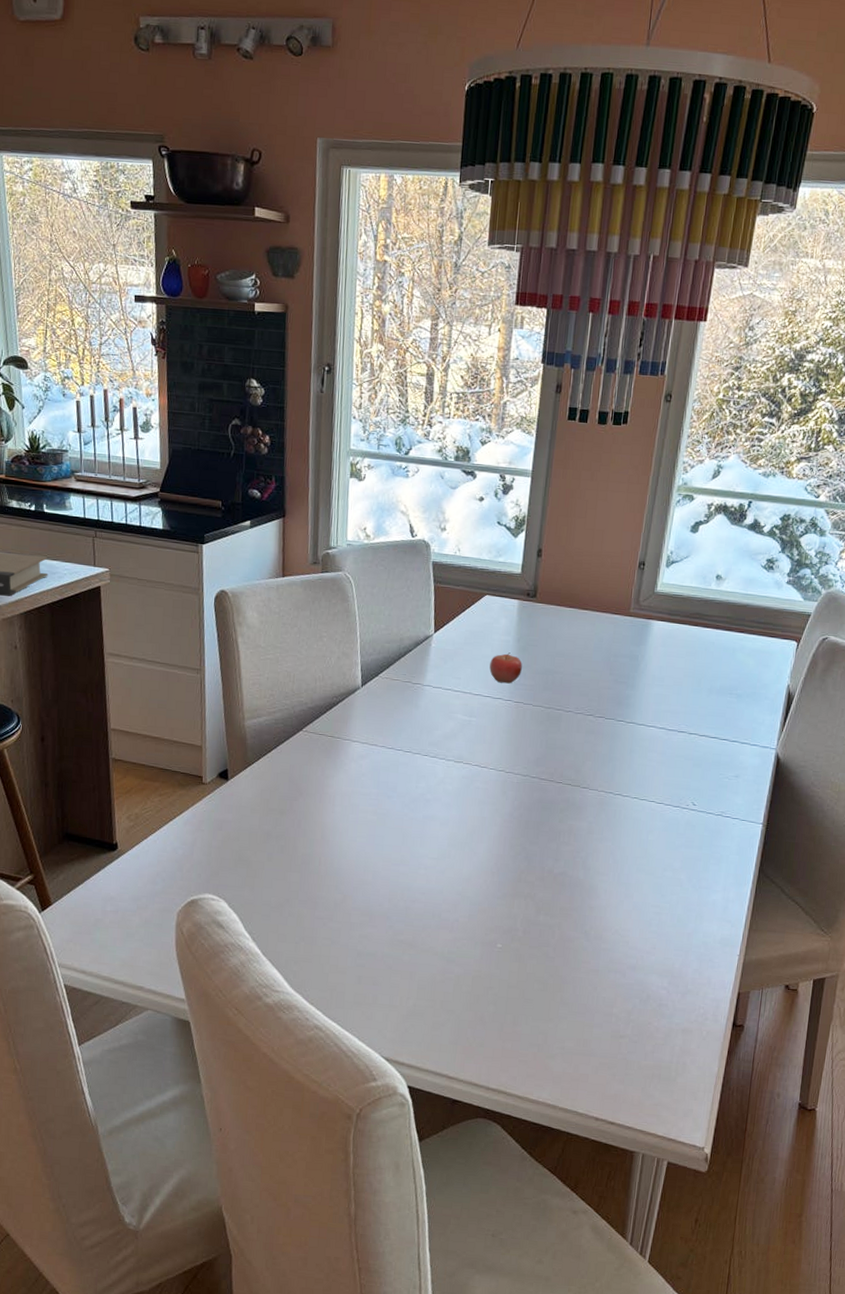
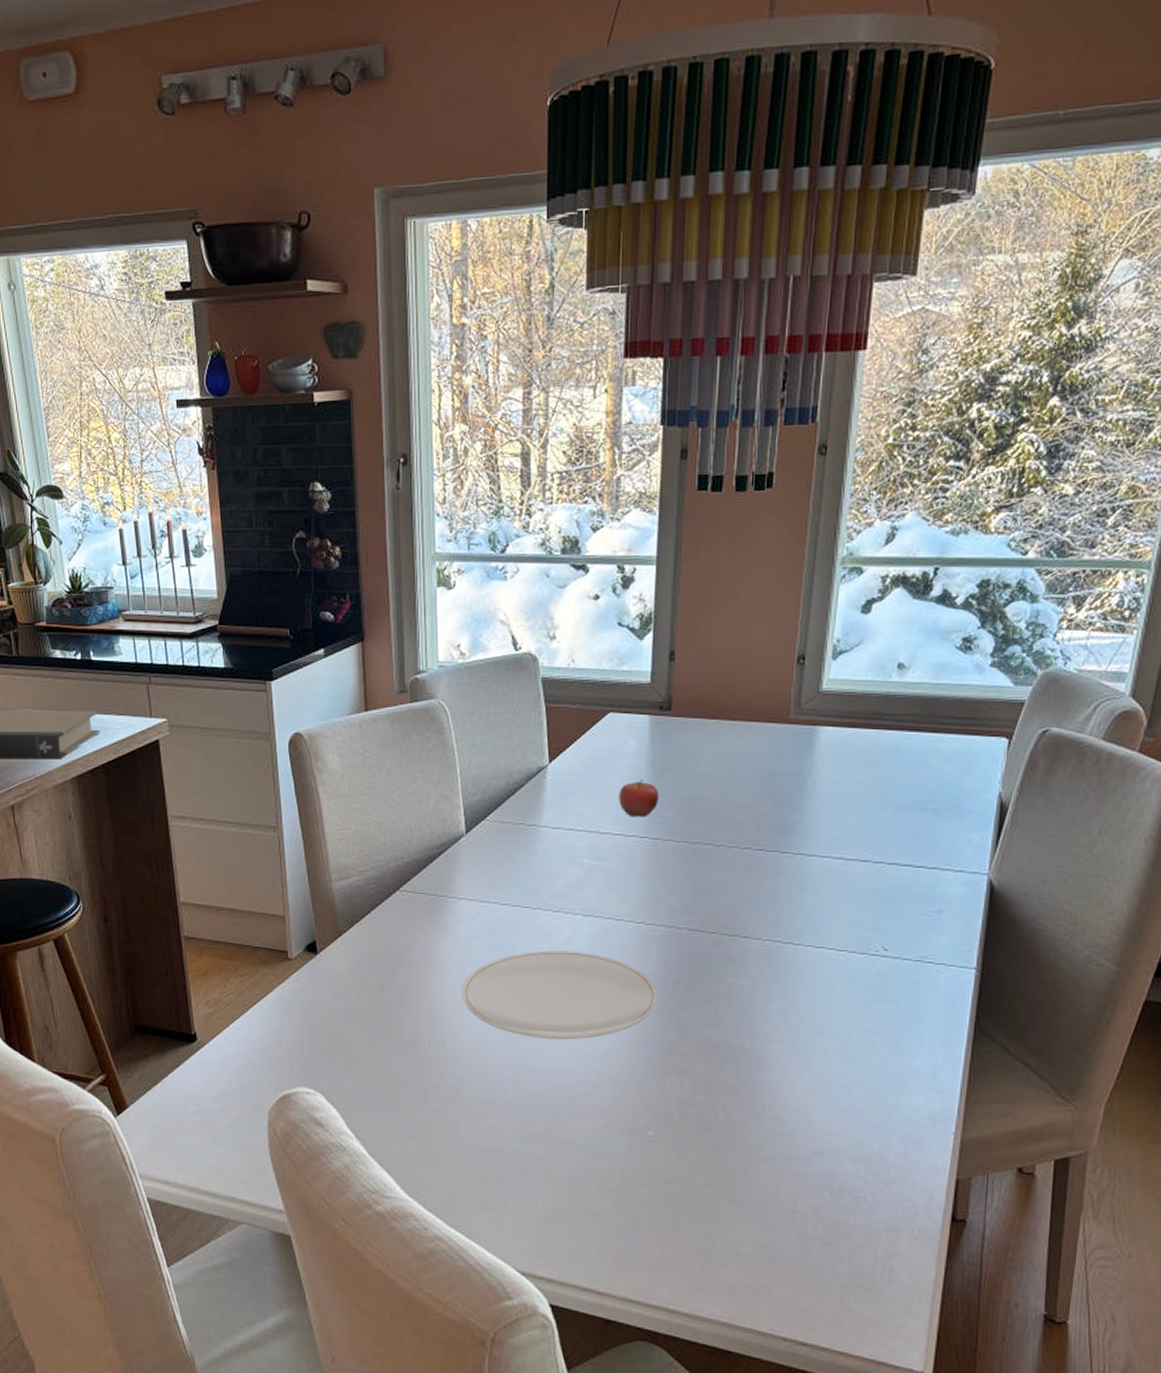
plate: none [349,789,512,865] -> present [461,950,658,1040]

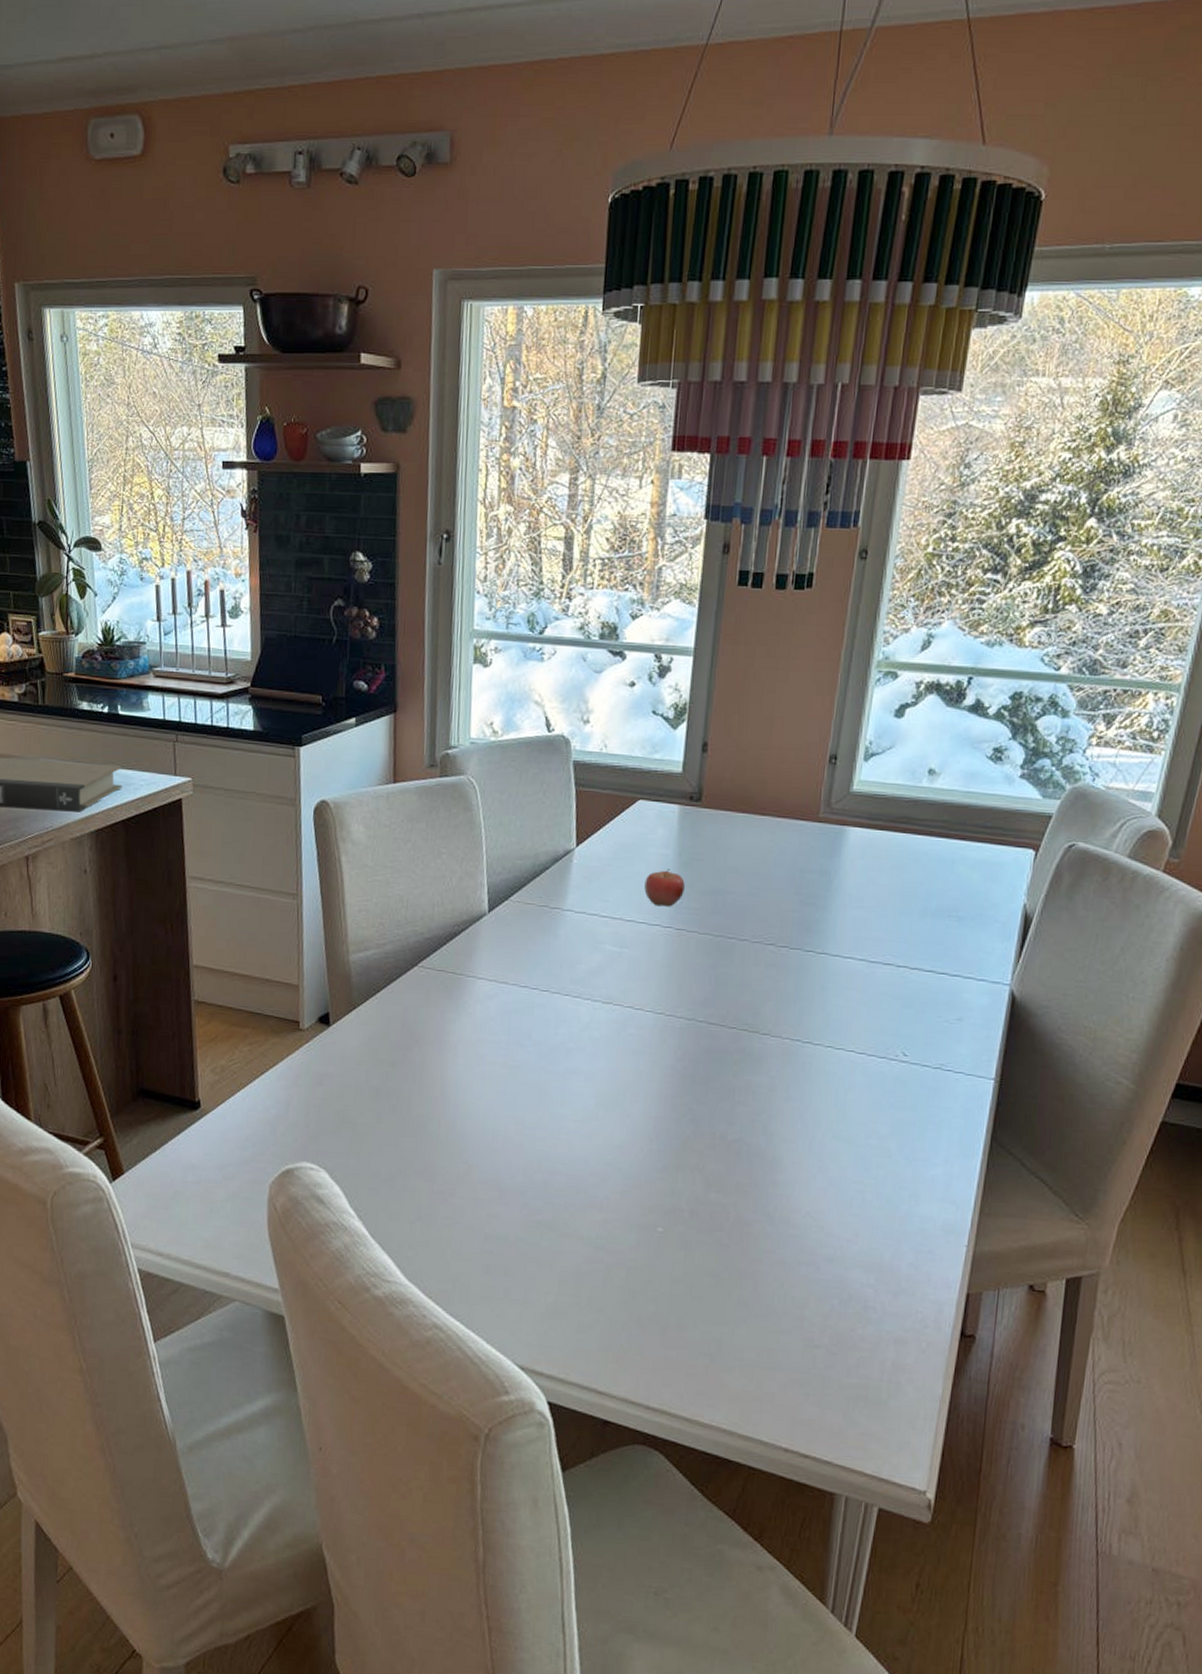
plate: present [461,950,658,1040] -> none [474,1036,674,1129]

